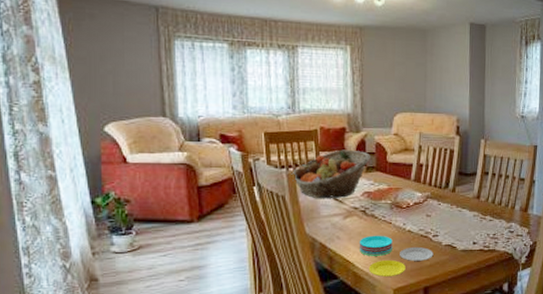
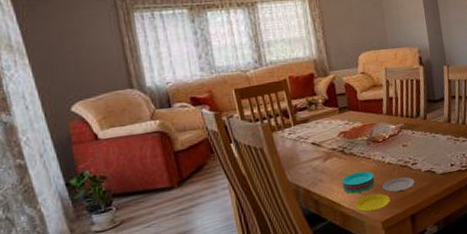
fruit basket: present [291,149,370,198] -> none [266,93,342,146]

